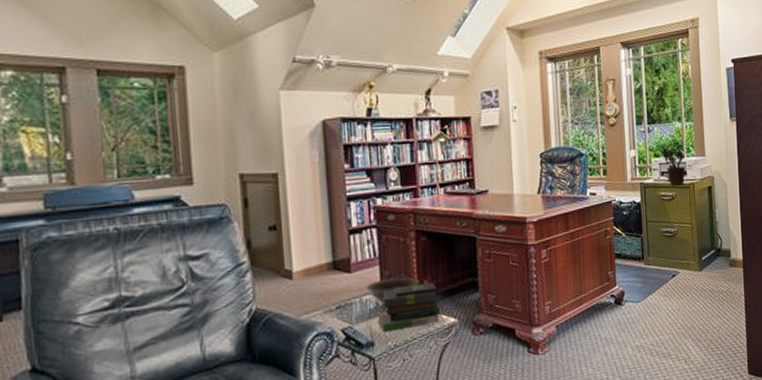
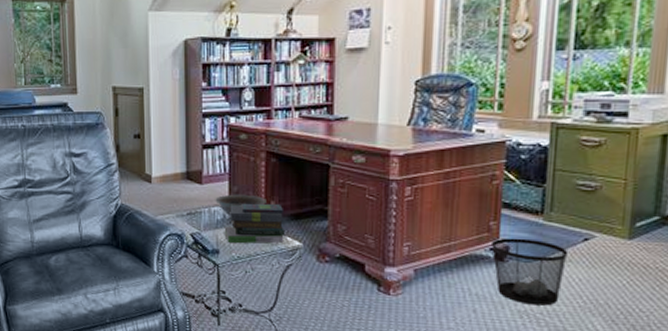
waste bin: none [612,281,664,339] -> present [492,238,569,306]
potted plant: present [660,145,686,186] -> none [588,76,630,130]

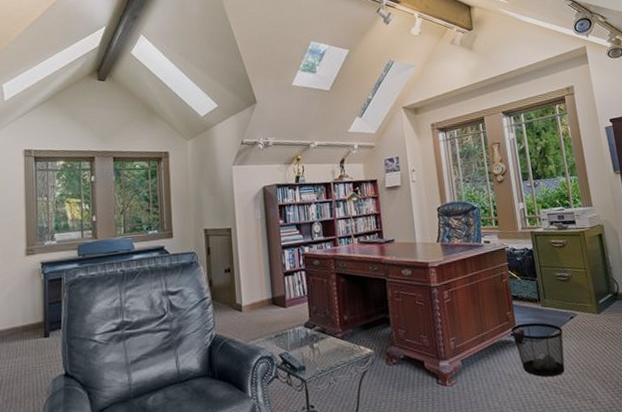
decorative bowl: present [215,194,266,219] -> none [298,312,341,336]
books: present [224,203,284,244] -> none [307,317,358,358]

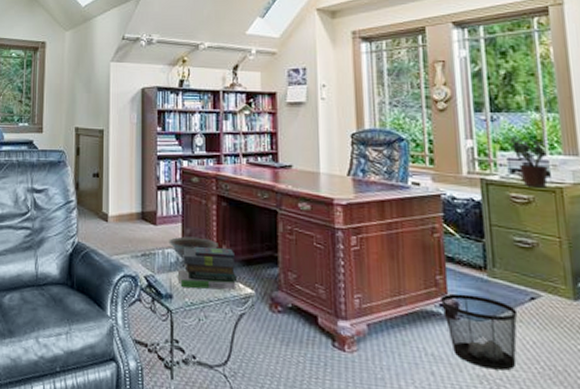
decorative bowl: none [298,312,341,336] -> present [169,236,218,262]
books: none [307,317,358,358] -> present [177,246,236,290]
potted plant: none [547,197,575,234] -> present [508,137,549,188]

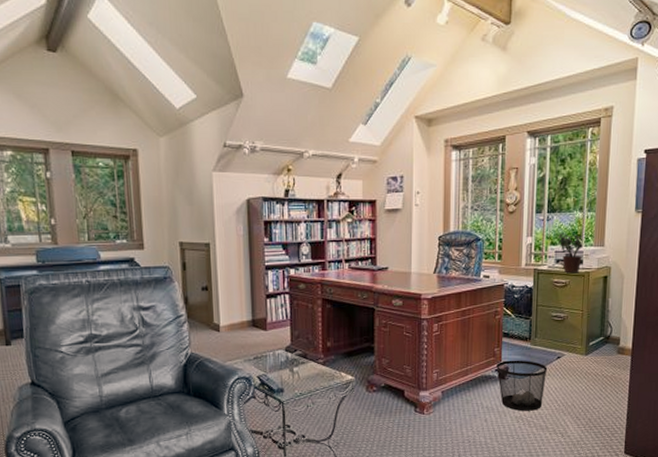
decorative bowl: present [169,236,218,262] -> none [279,337,323,360]
books: present [177,246,236,290] -> none [287,344,339,381]

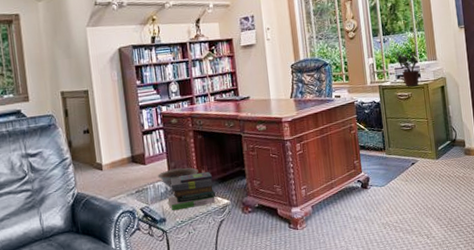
decorative bowl: none [279,337,323,360] -> present [157,167,199,190]
books: none [287,344,339,381] -> present [167,171,216,210]
waste bin: present [496,360,548,411] -> none [358,169,405,218]

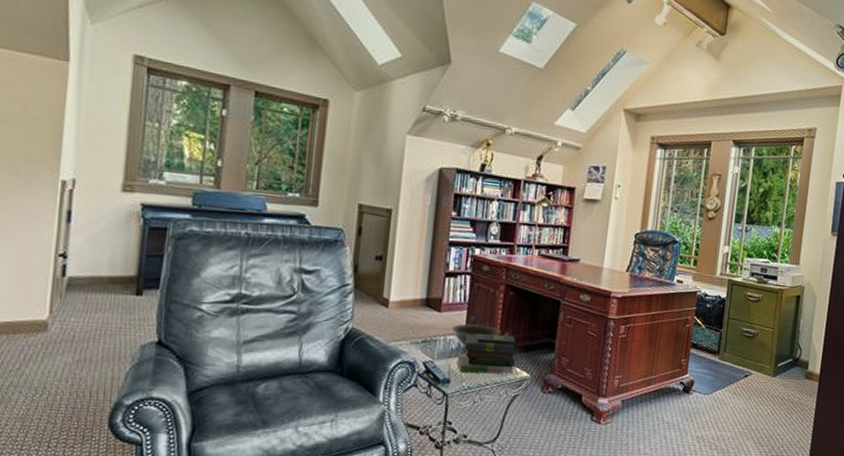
potted plant: present [395,52,420,87] -> none [754,246,779,289]

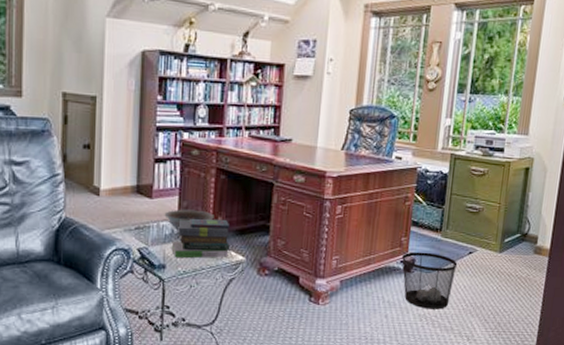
waste bin: none [681,373,734,432] -> present [402,251,458,310]

